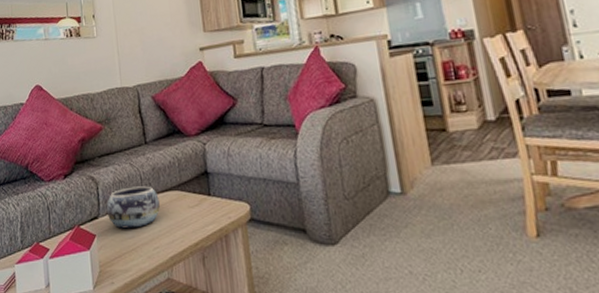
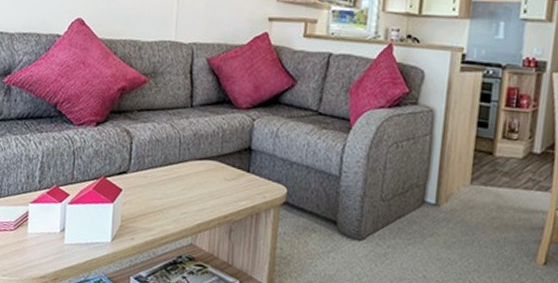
decorative bowl: present [106,186,160,229] -> none [137,148,196,190]

